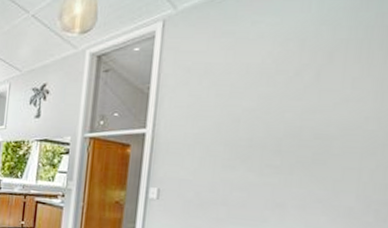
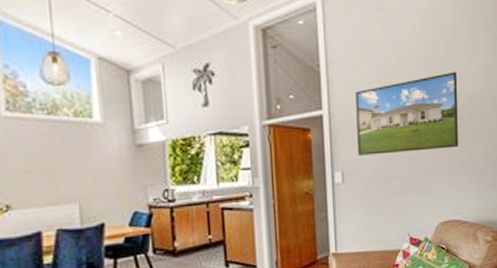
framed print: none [180,98,329,183] -> present [355,72,458,156]

